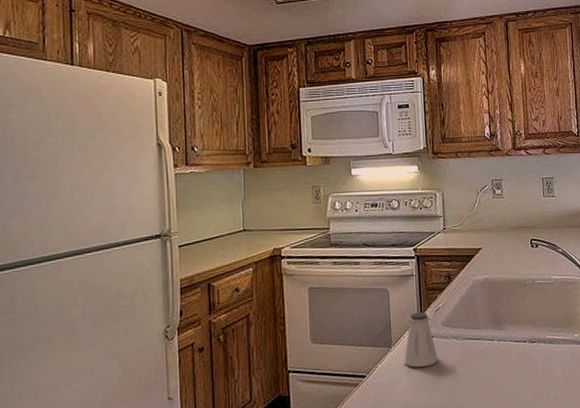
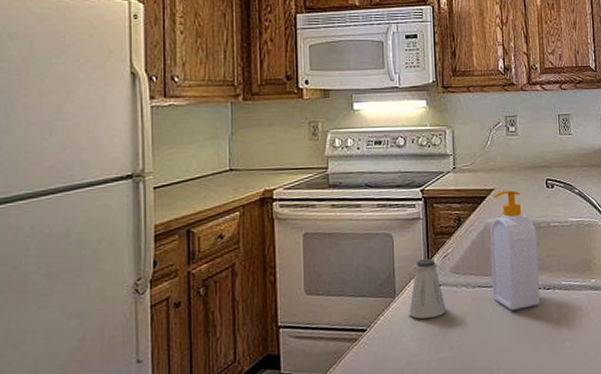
soap bottle: none [478,249,526,361] -> present [490,190,541,310]

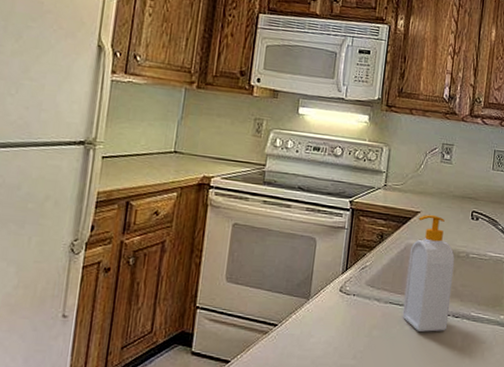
saltshaker: present [409,258,446,319] -> none [320,267,356,325]

